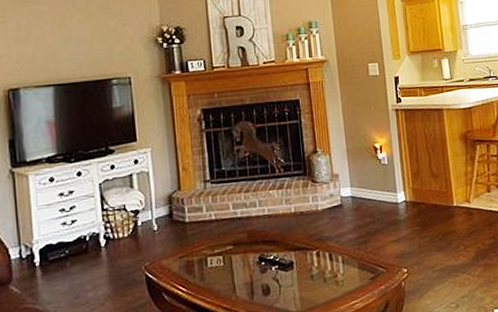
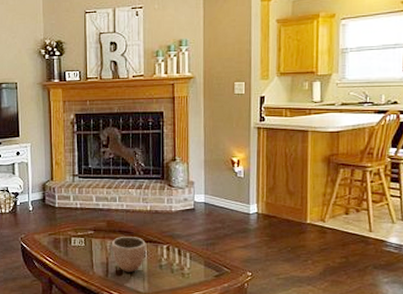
decorative bowl: none [255,246,294,290] -> present [112,237,146,272]

